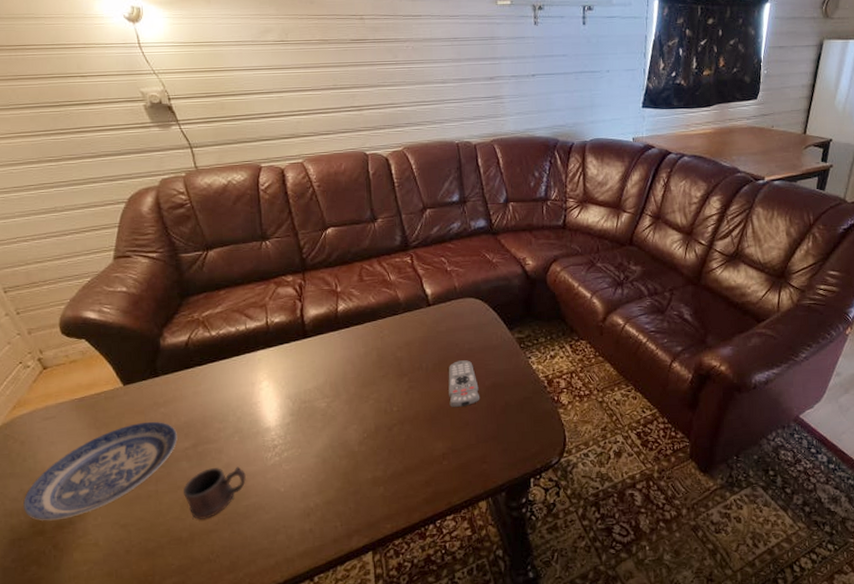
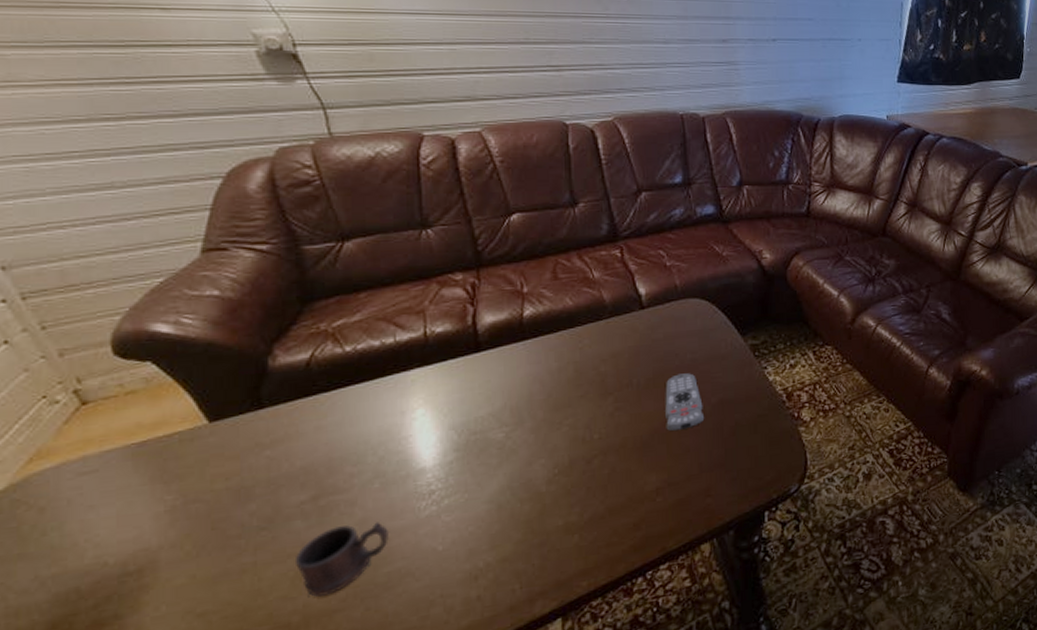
plate: present [23,421,177,521] -> none [39,468,289,618]

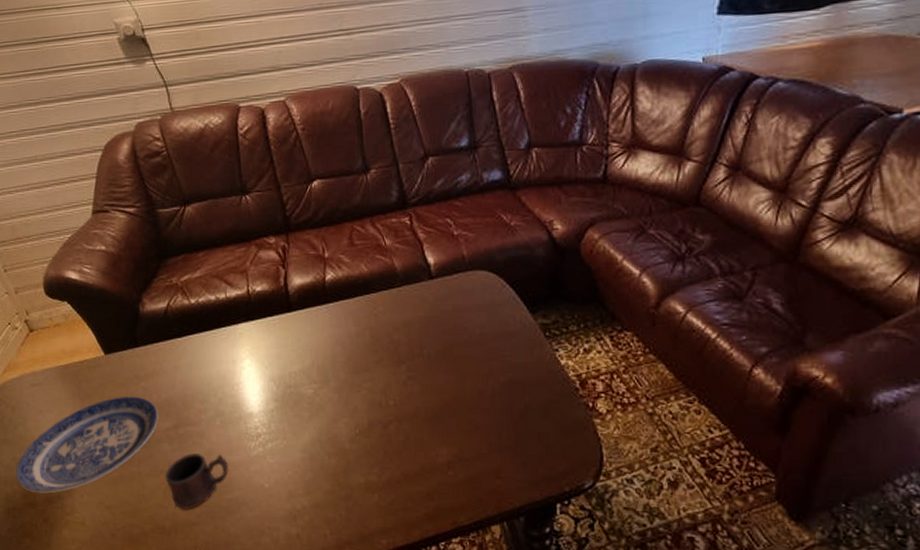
plate: none [39,468,289,618] -> present [16,396,159,494]
remote control: present [665,373,705,432] -> none [454,349,494,407]

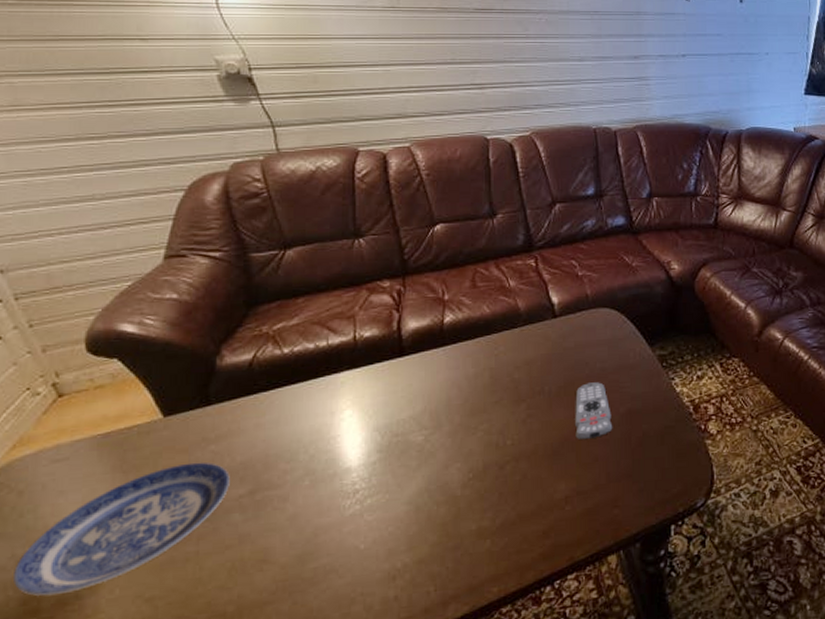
mug: present [165,453,229,509] -> none [231,518,317,588]
remote control: none [454,349,494,407] -> present [575,382,613,440]

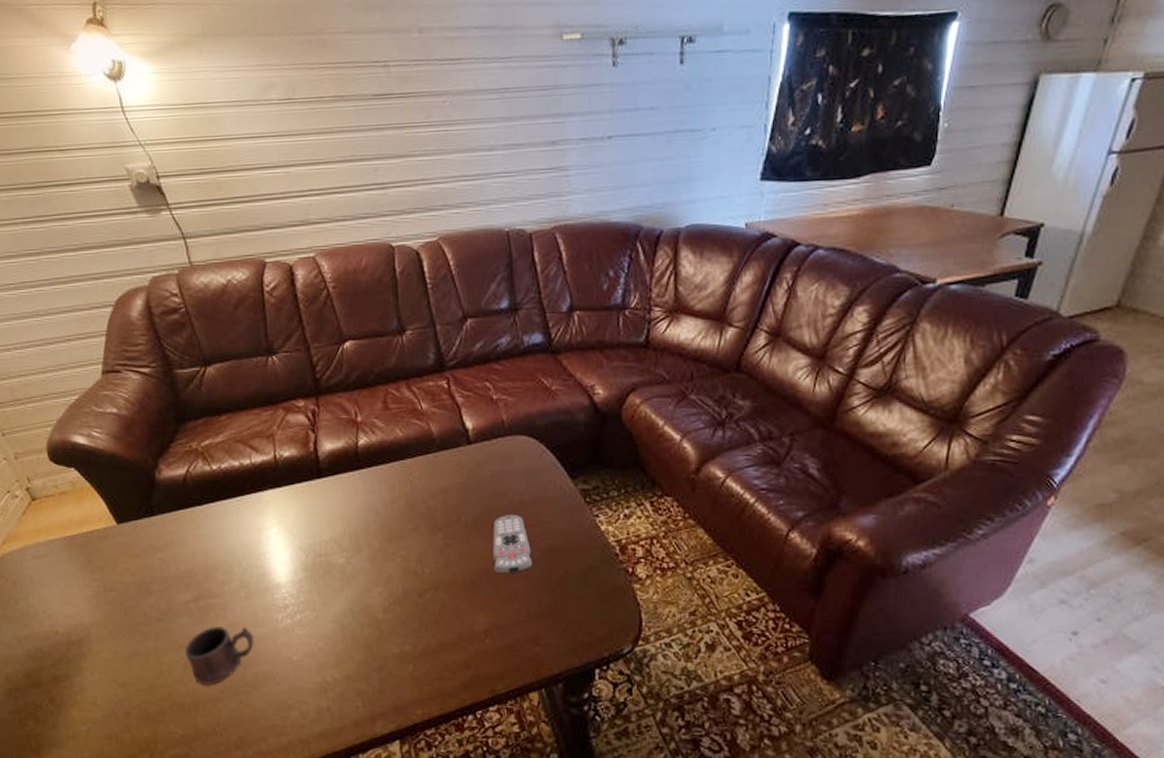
plate: present [14,462,230,596] -> none [17,567,177,672]
mug: none [231,518,317,588] -> present [184,627,255,685]

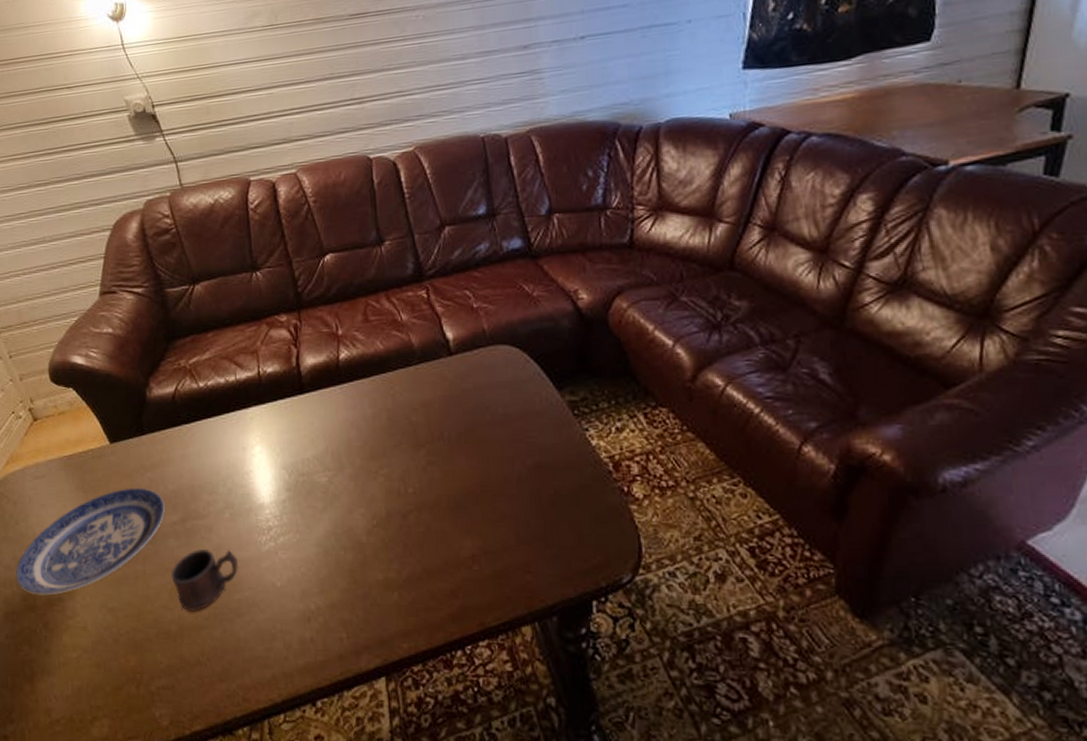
plate: none [17,567,177,672] -> present [16,487,165,596]
remote control: present [493,515,533,574] -> none [477,429,521,494]

